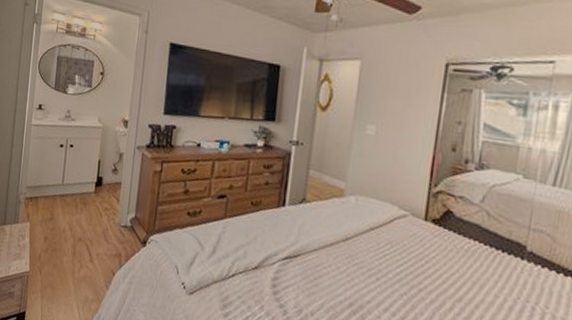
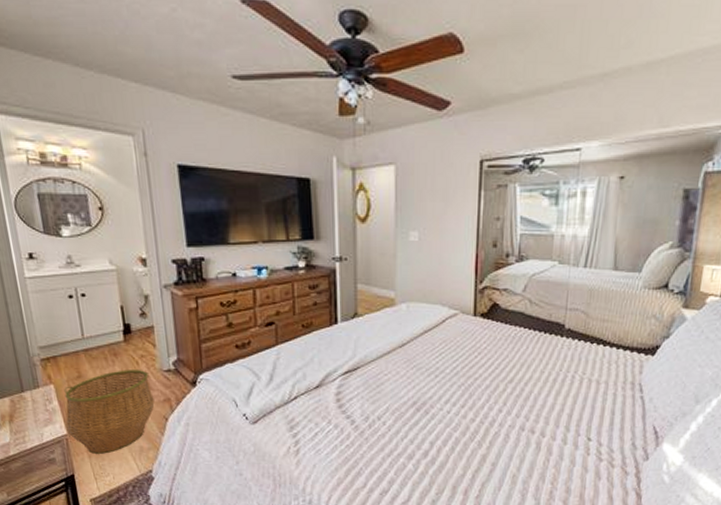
basket: none [30,219,109,297] -> present [64,370,155,454]

